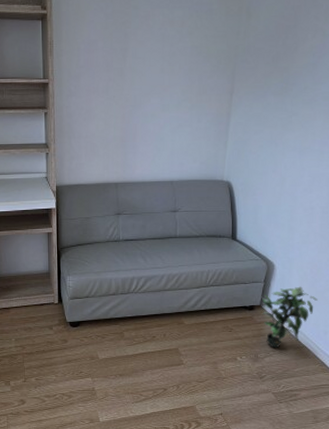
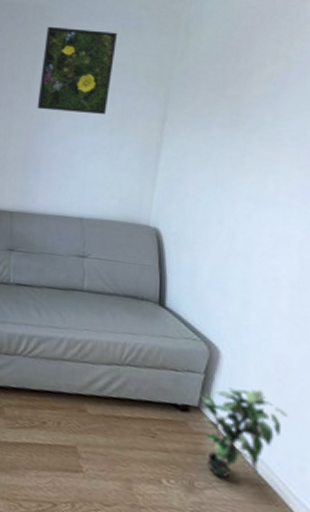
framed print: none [130,15,192,93] -> present [37,26,117,115]

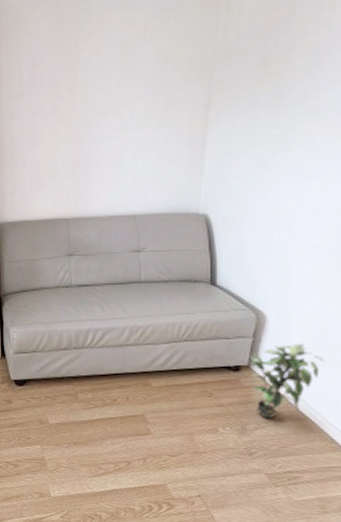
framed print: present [37,26,117,115] -> none [81,18,157,112]

